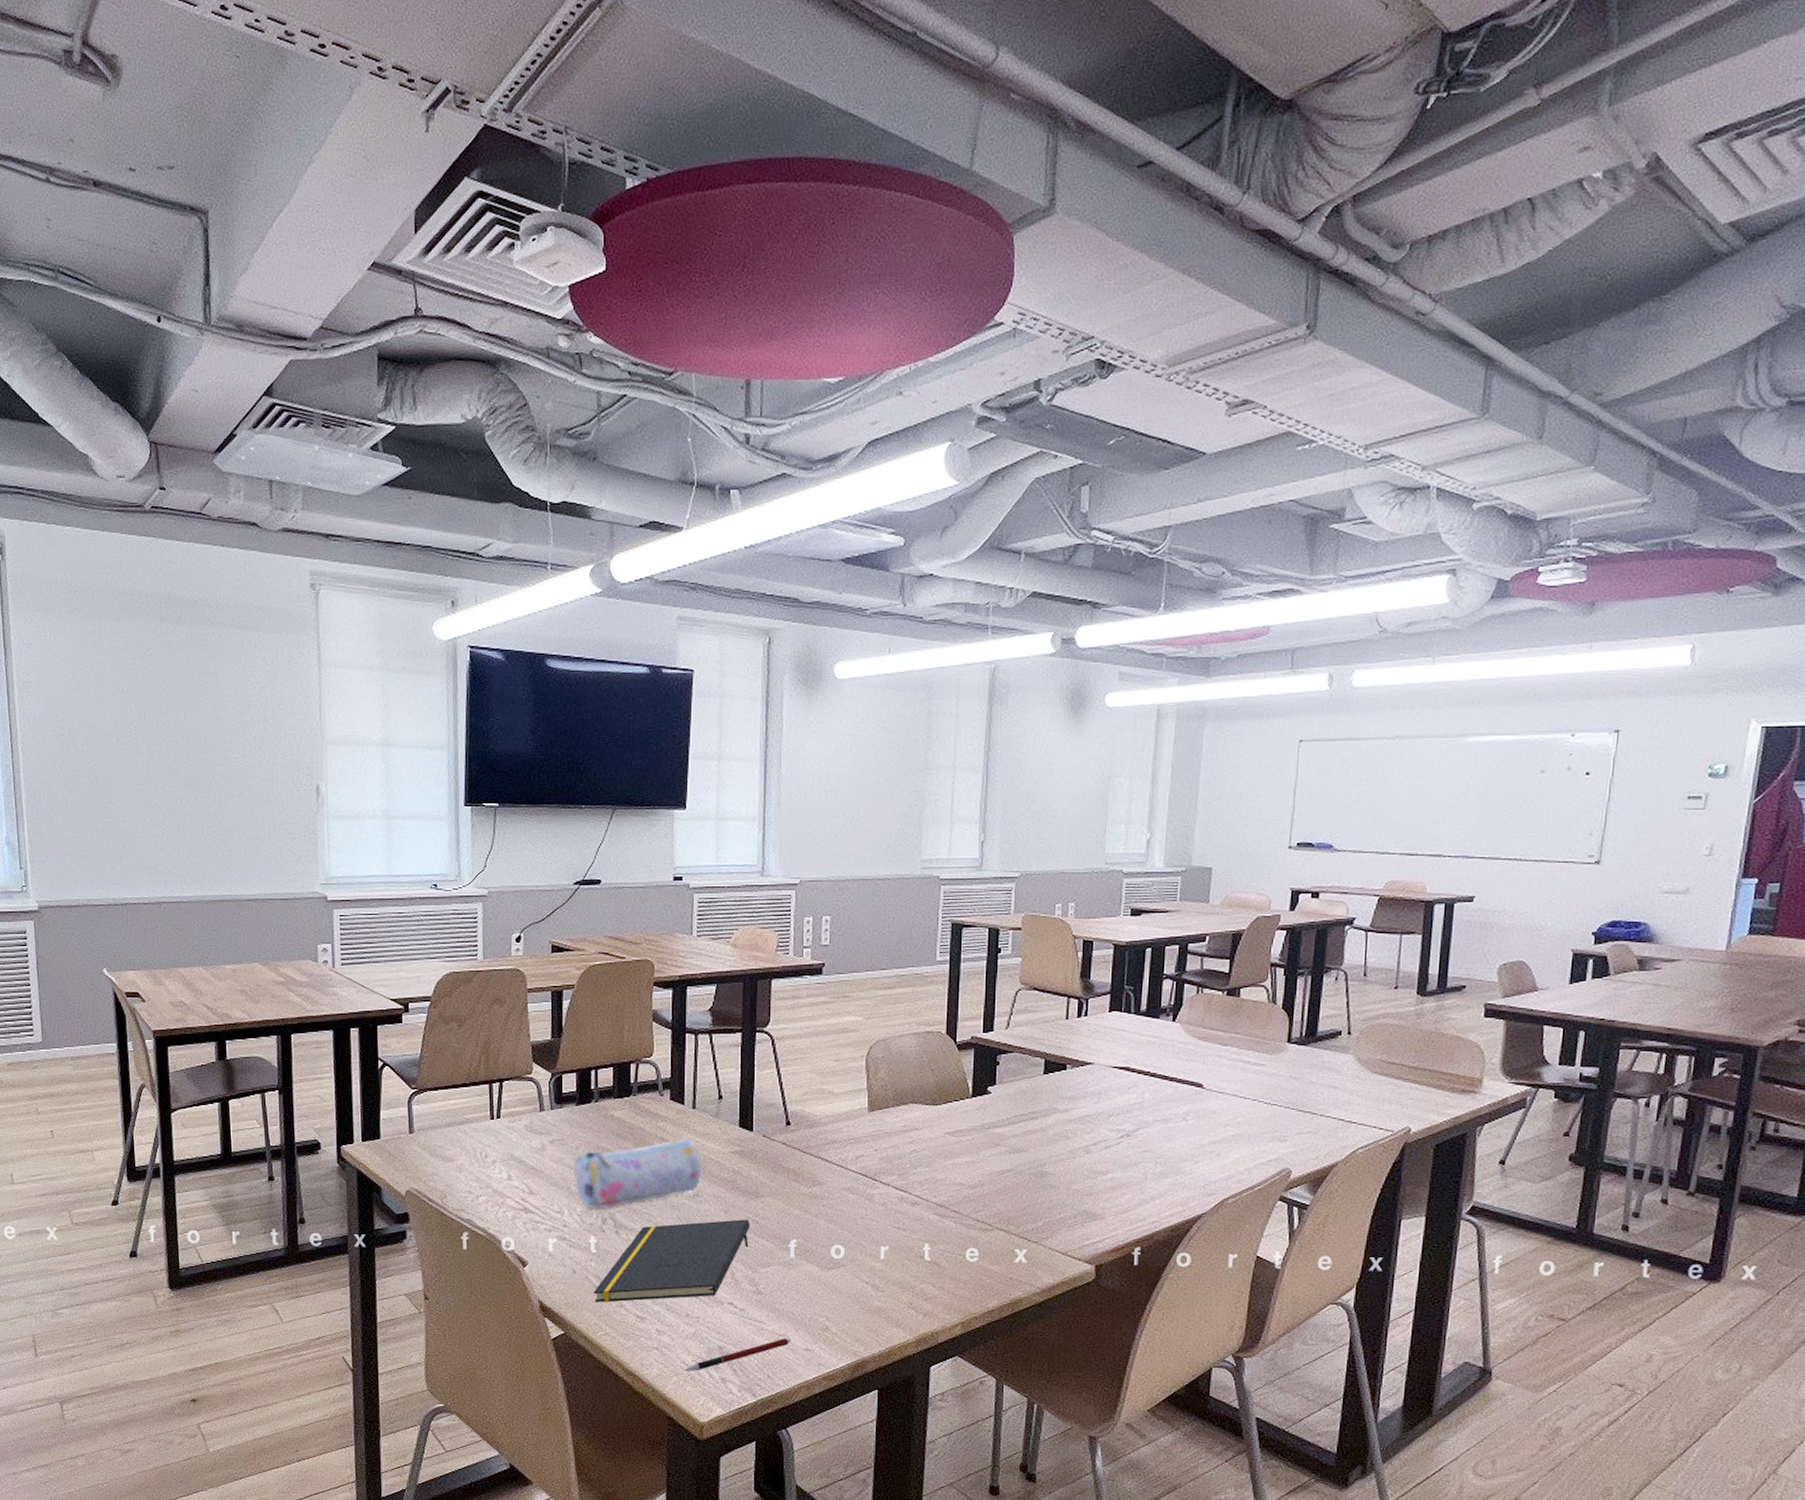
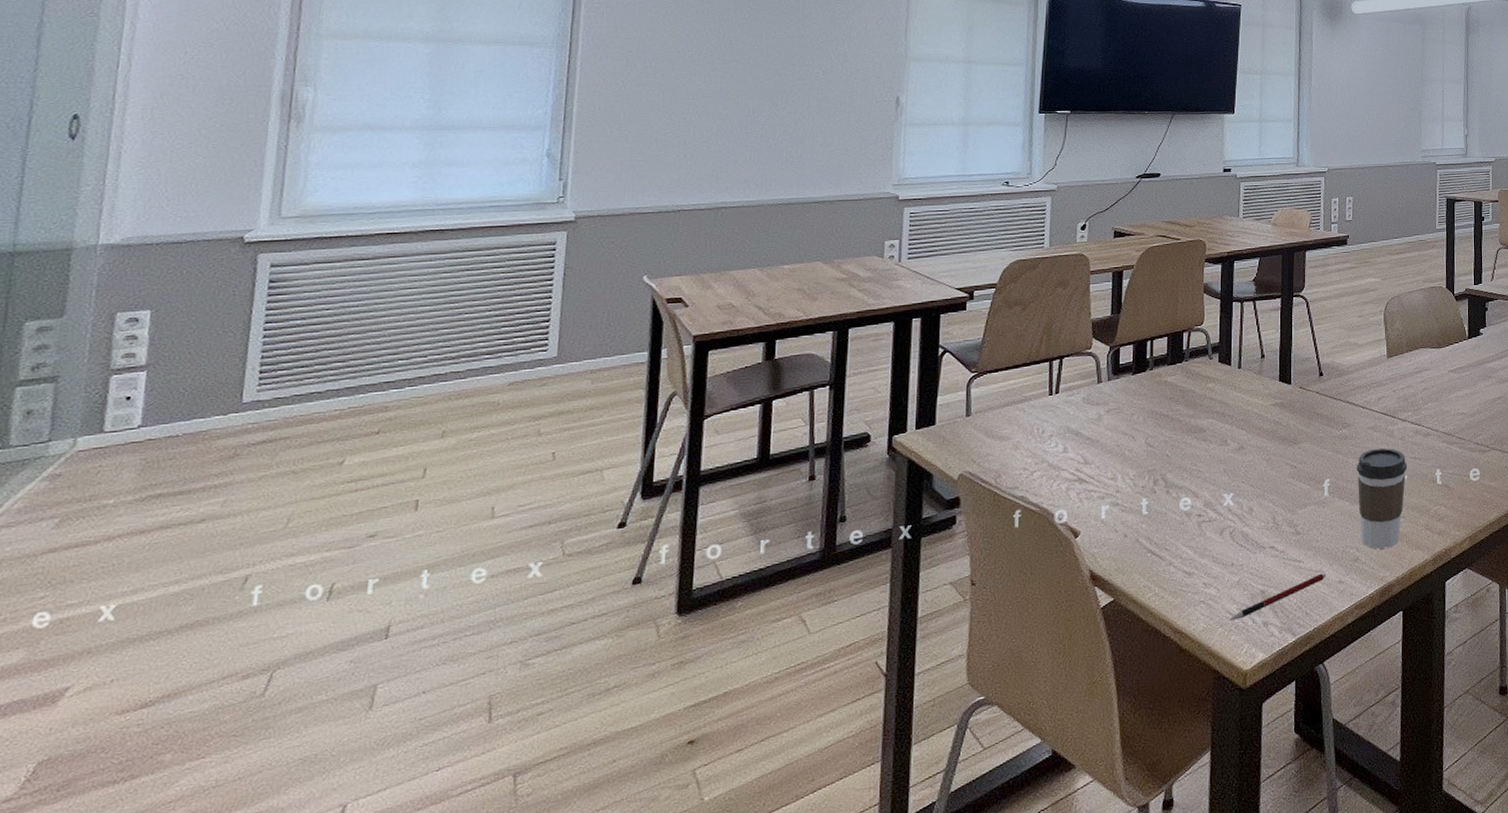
pencil case: present [573,1139,702,1208] -> none [1128,396,1246,471]
notepad: present [593,1219,750,1303] -> none [1143,465,1289,564]
coffee cup: none [828,1212,888,1322] -> present [1356,447,1407,549]

